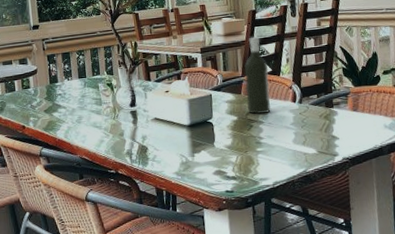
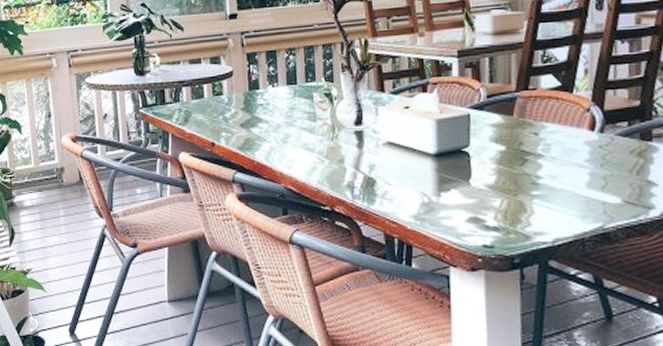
bottle: present [245,36,271,114] -> none [520,37,557,145]

